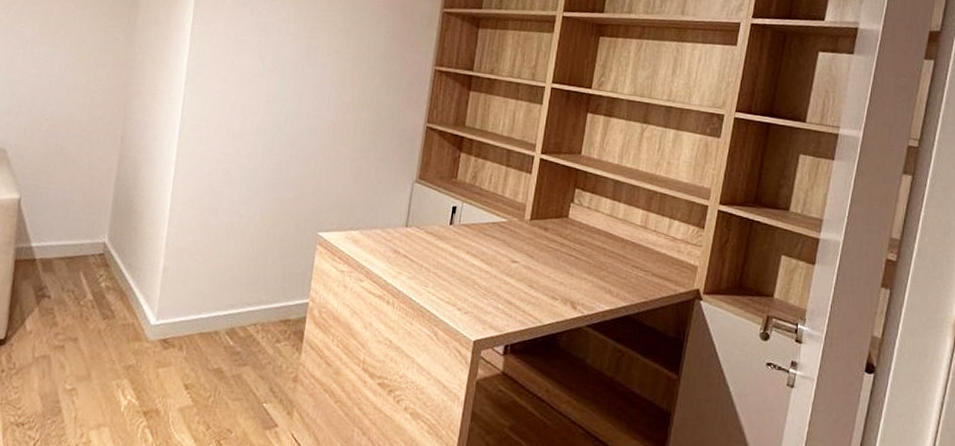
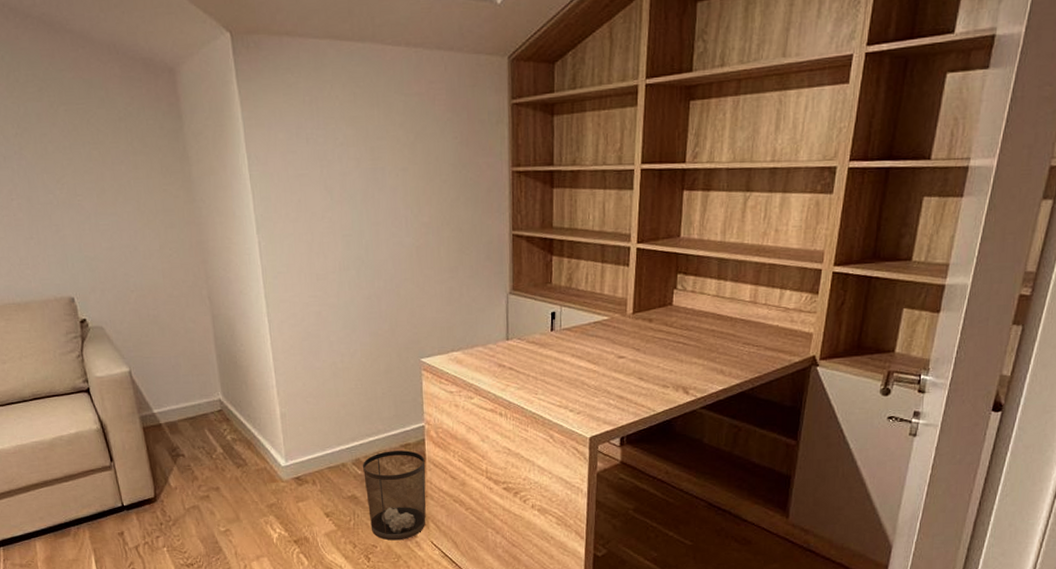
waste bin: none [230,324,303,428] -> present [362,450,426,541]

